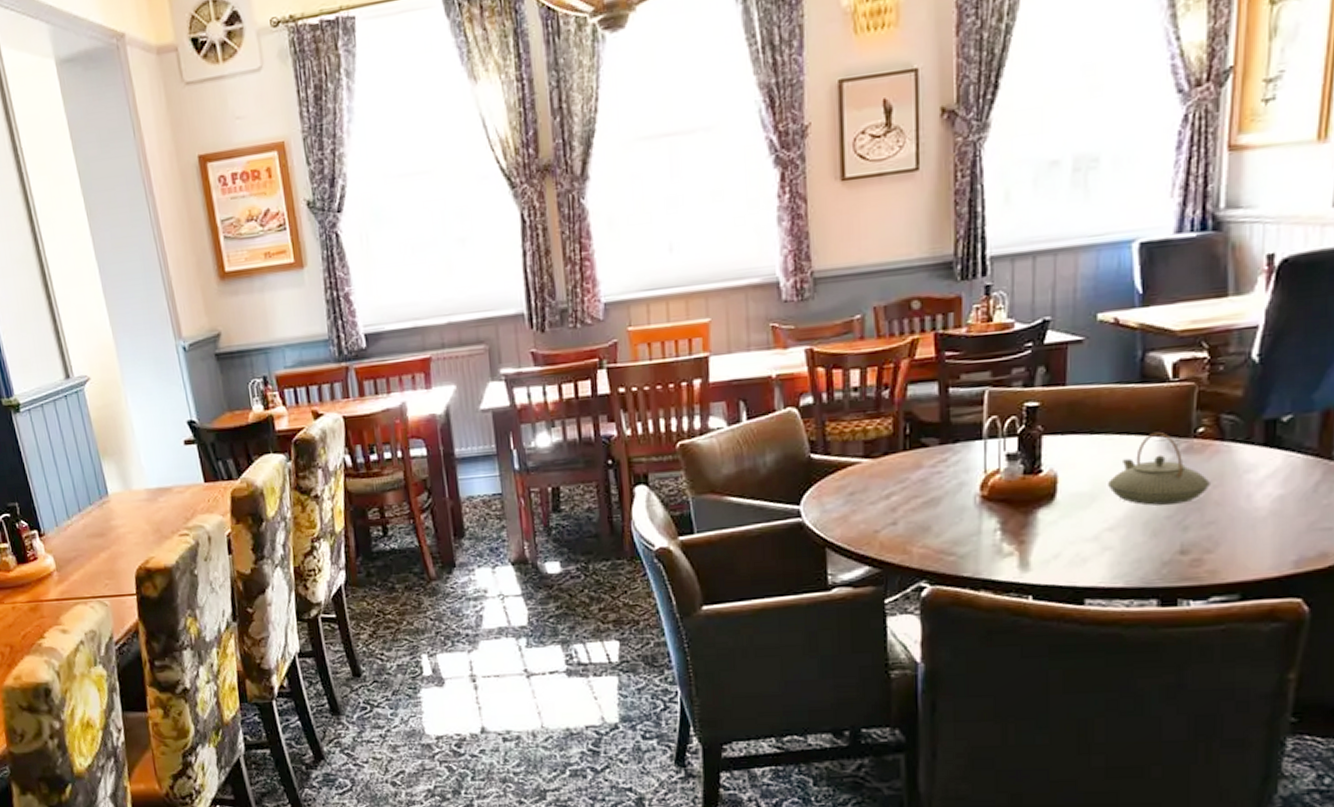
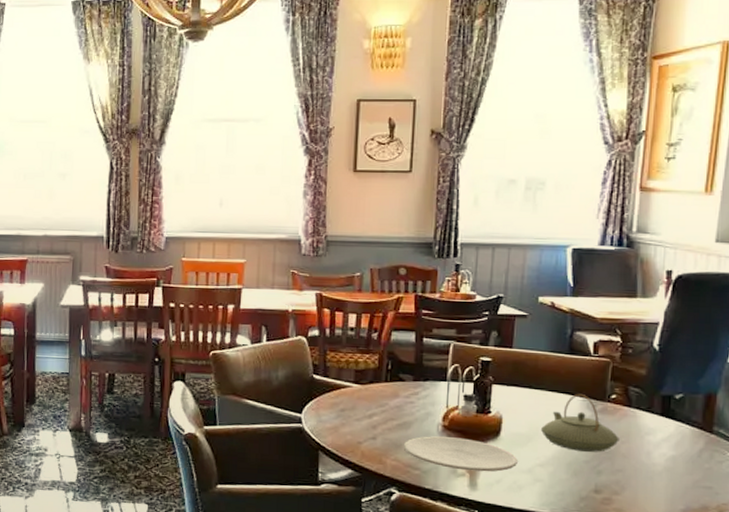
plate: none [932,508,1080,549] -> present [403,436,518,472]

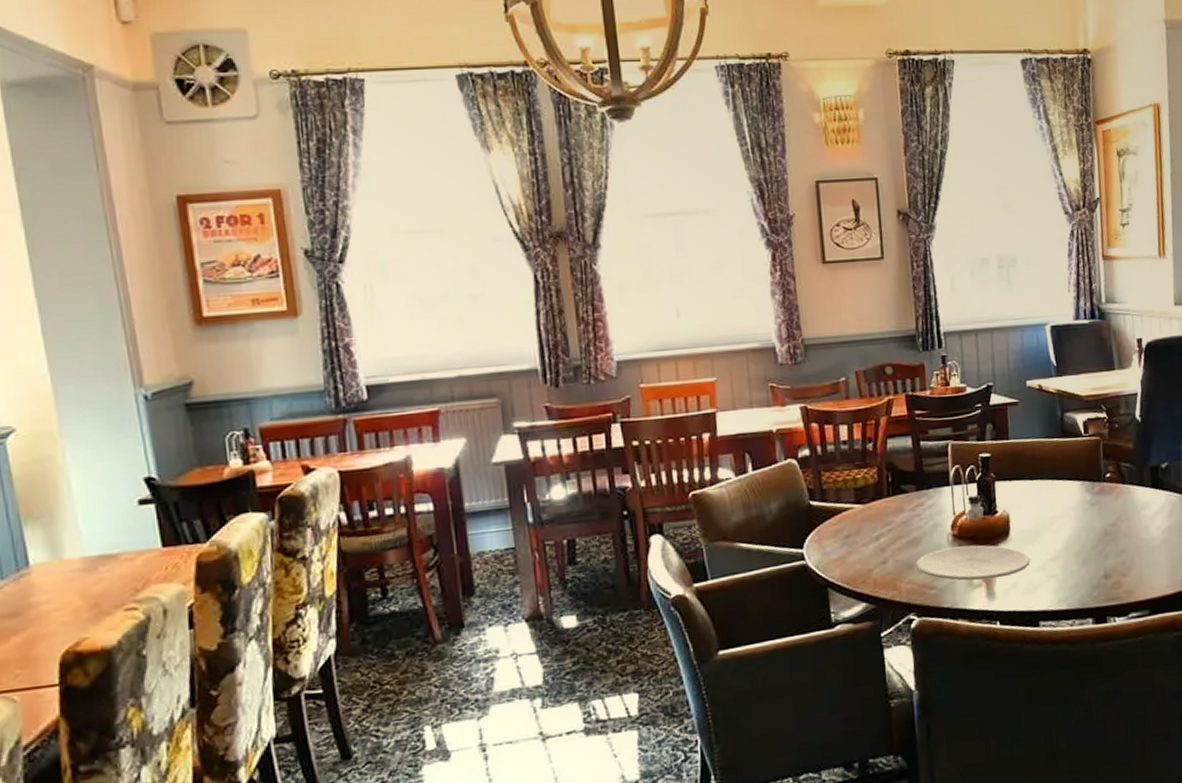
teapot: present [541,393,619,452] -> none [1047,477,1119,539]

